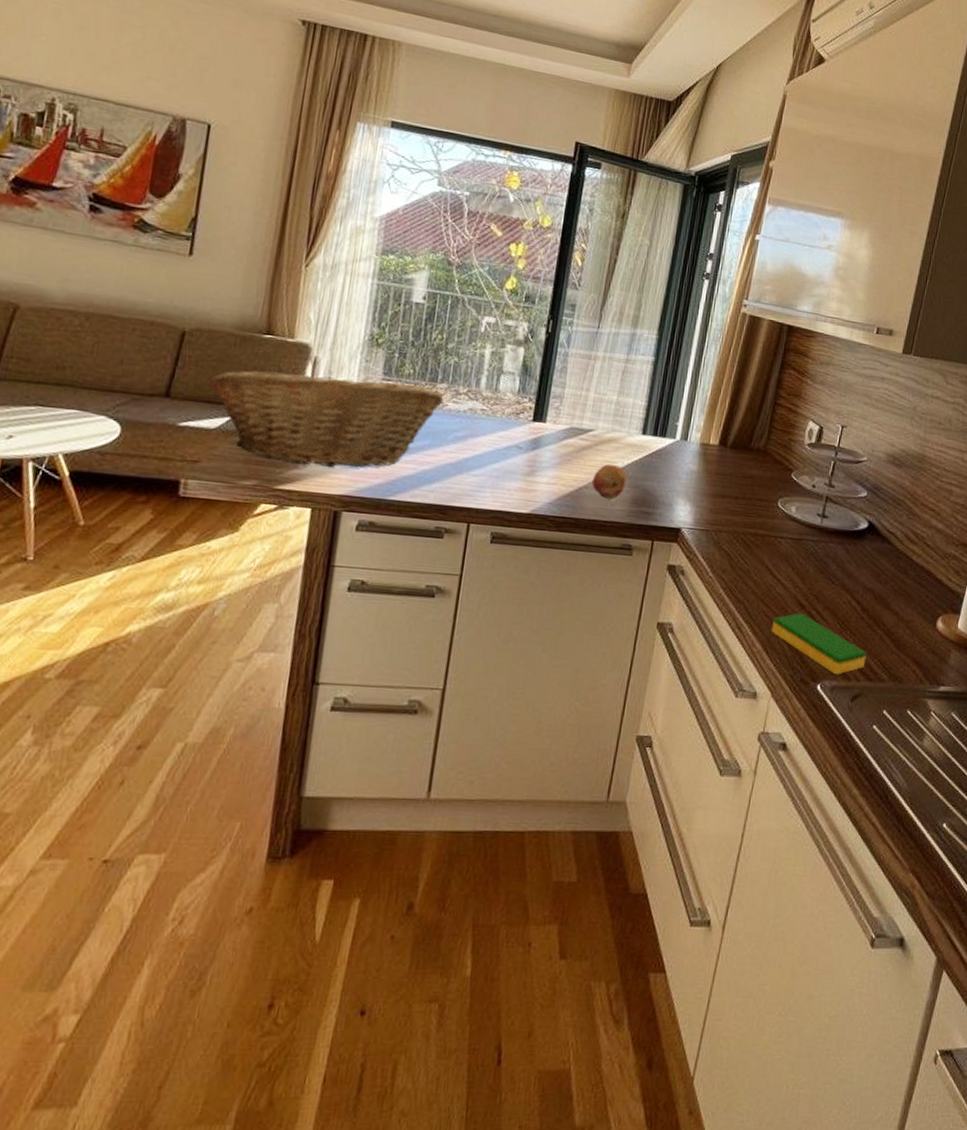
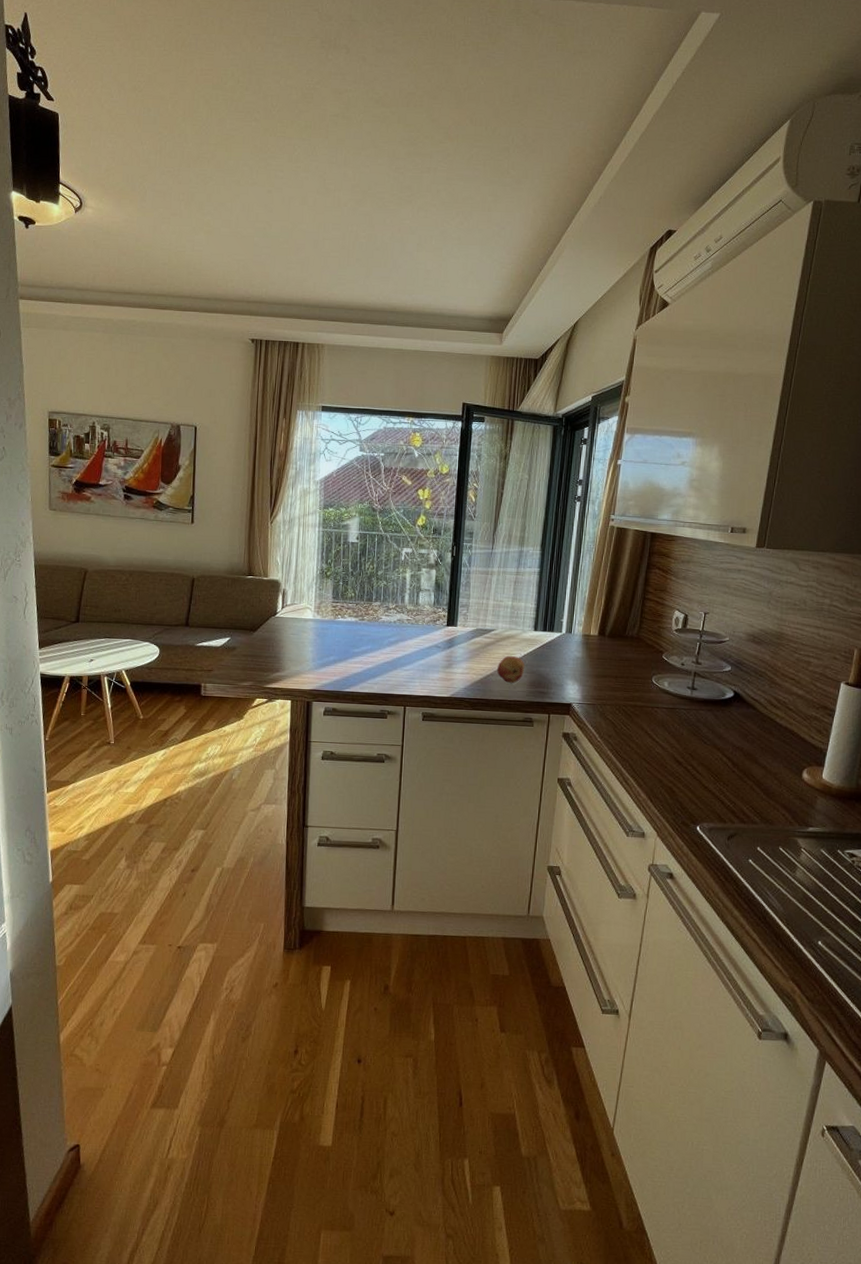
fruit basket: present [208,370,444,467] -> none [213,598,379,669]
dish sponge: present [771,613,867,675] -> none [653,768,739,818]

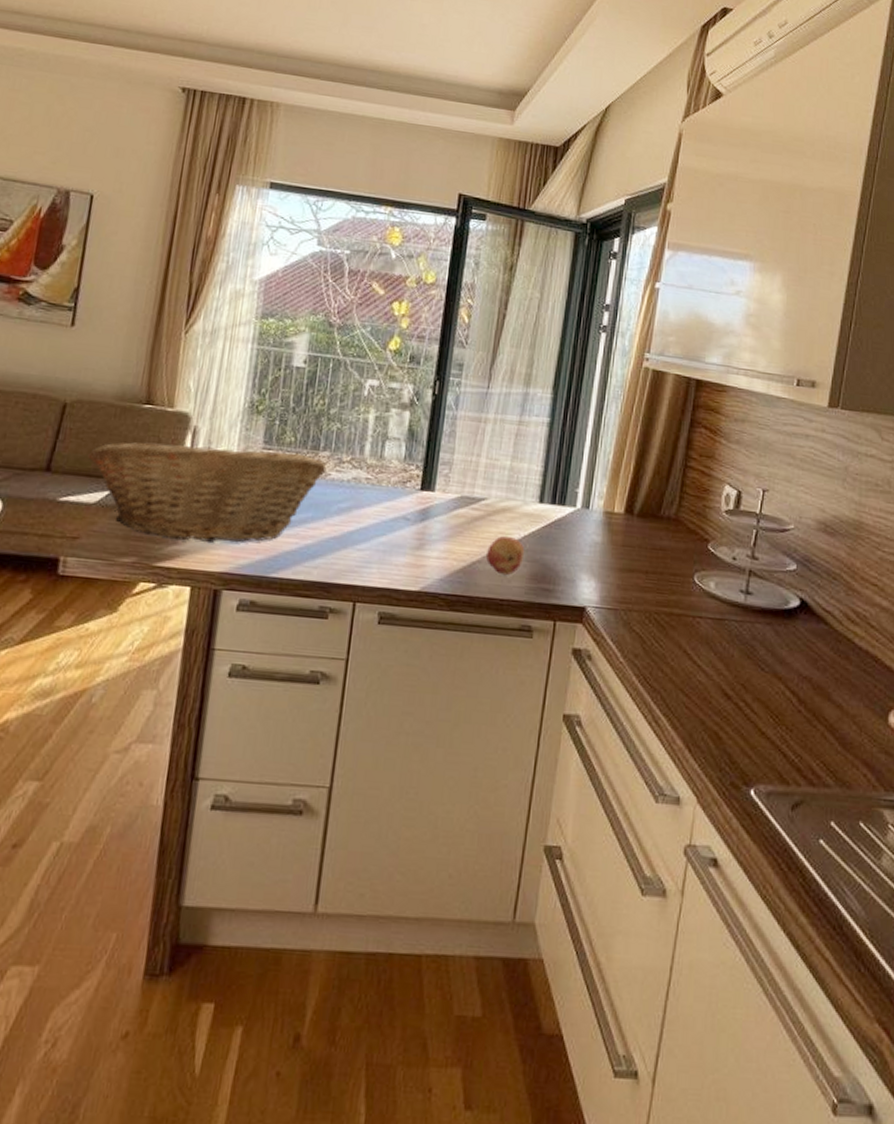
fruit basket: none [213,598,379,669] -> present [88,439,327,543]

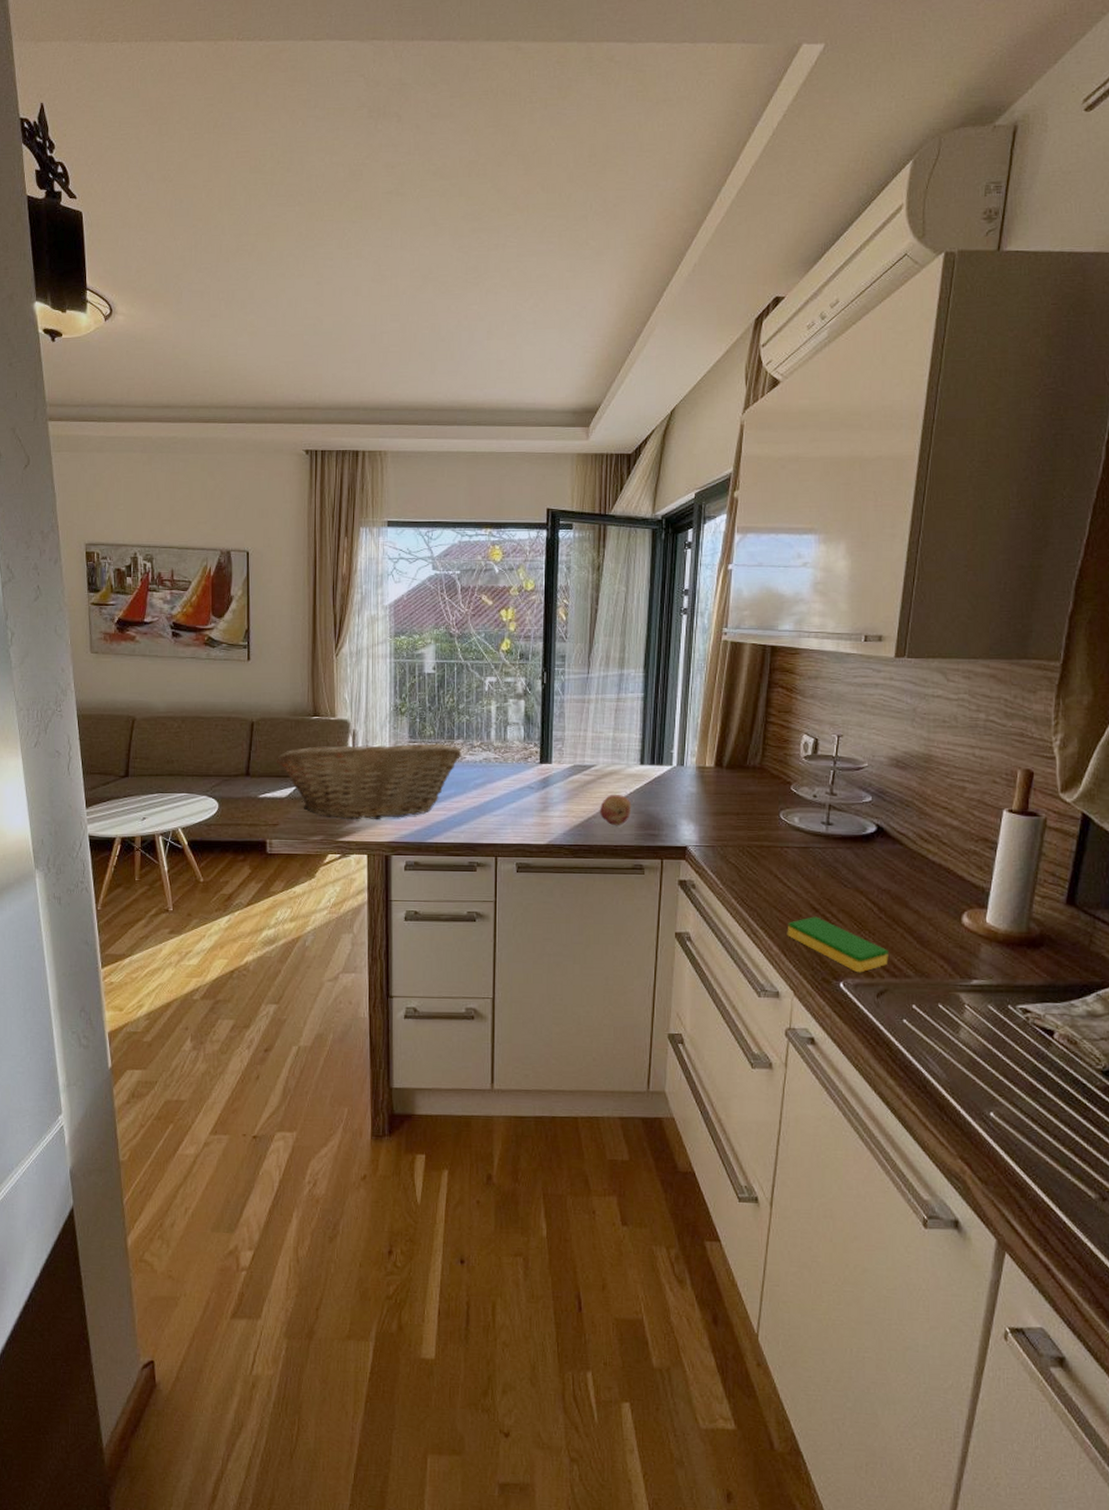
dish sponge: none [693,704,807,778] -> present [787,916,888,973]

